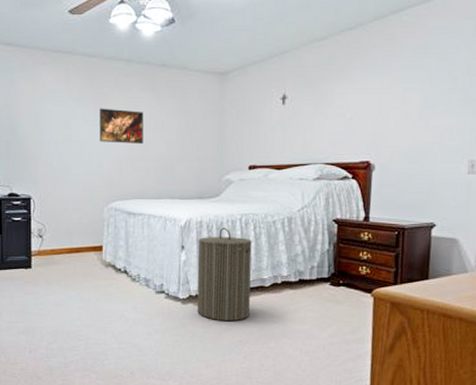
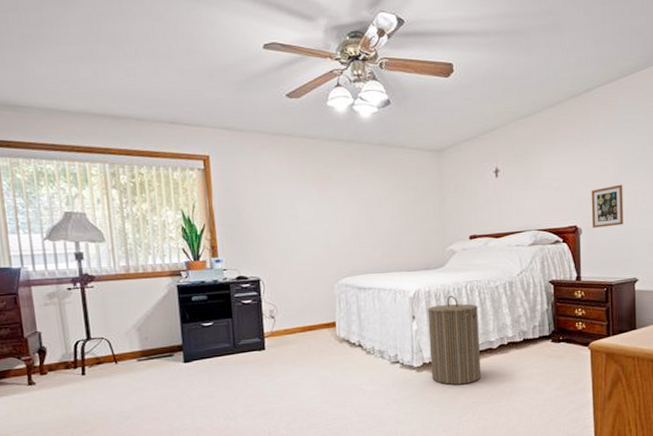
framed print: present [99,108,144,144] -> none [323,187,368,221]
picture frame: none [387,118,427,165] -> present [591,184,624,228]

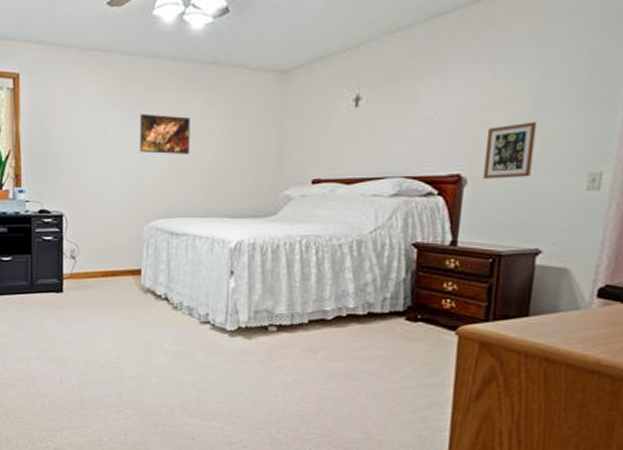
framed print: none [323,187,368,221] -> present [140,113,190,154]
laundry hamper: present [427,295,482,385] -> none [247,250,313,358]

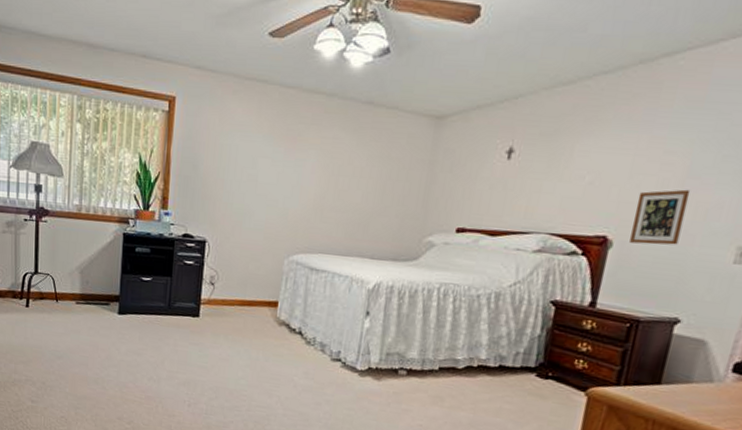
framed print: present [140,113,190,154] -> none [287,147,341,192]

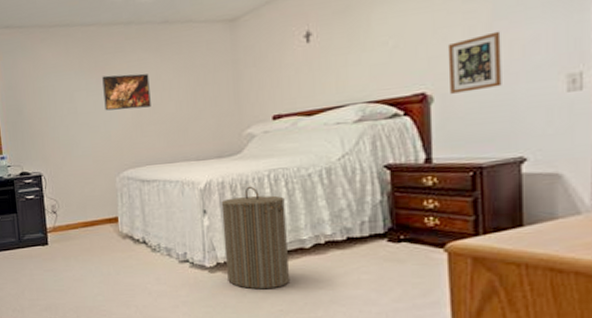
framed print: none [287,147,341,192] -> present [102,73,151,111]
laundry hamper: none [376,295,449,403] -> present [221,186,291,290]

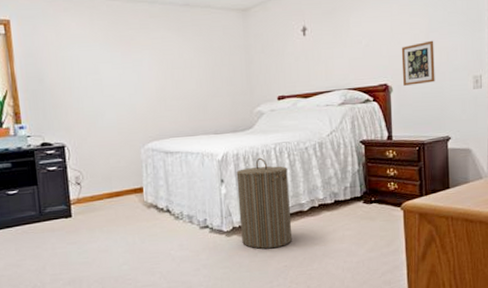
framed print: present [102,73,151,111] -> none [127,50,174,84]

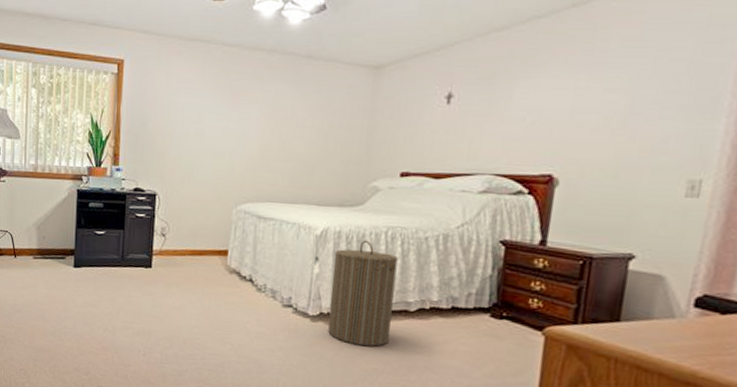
picture frame: present [401,40,435,86] -> none [576,125,634,182]

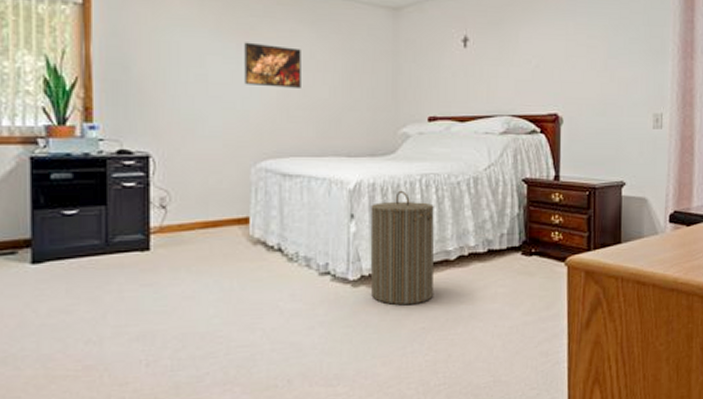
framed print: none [233,102,284,142] -> present [244,42,301,88]

